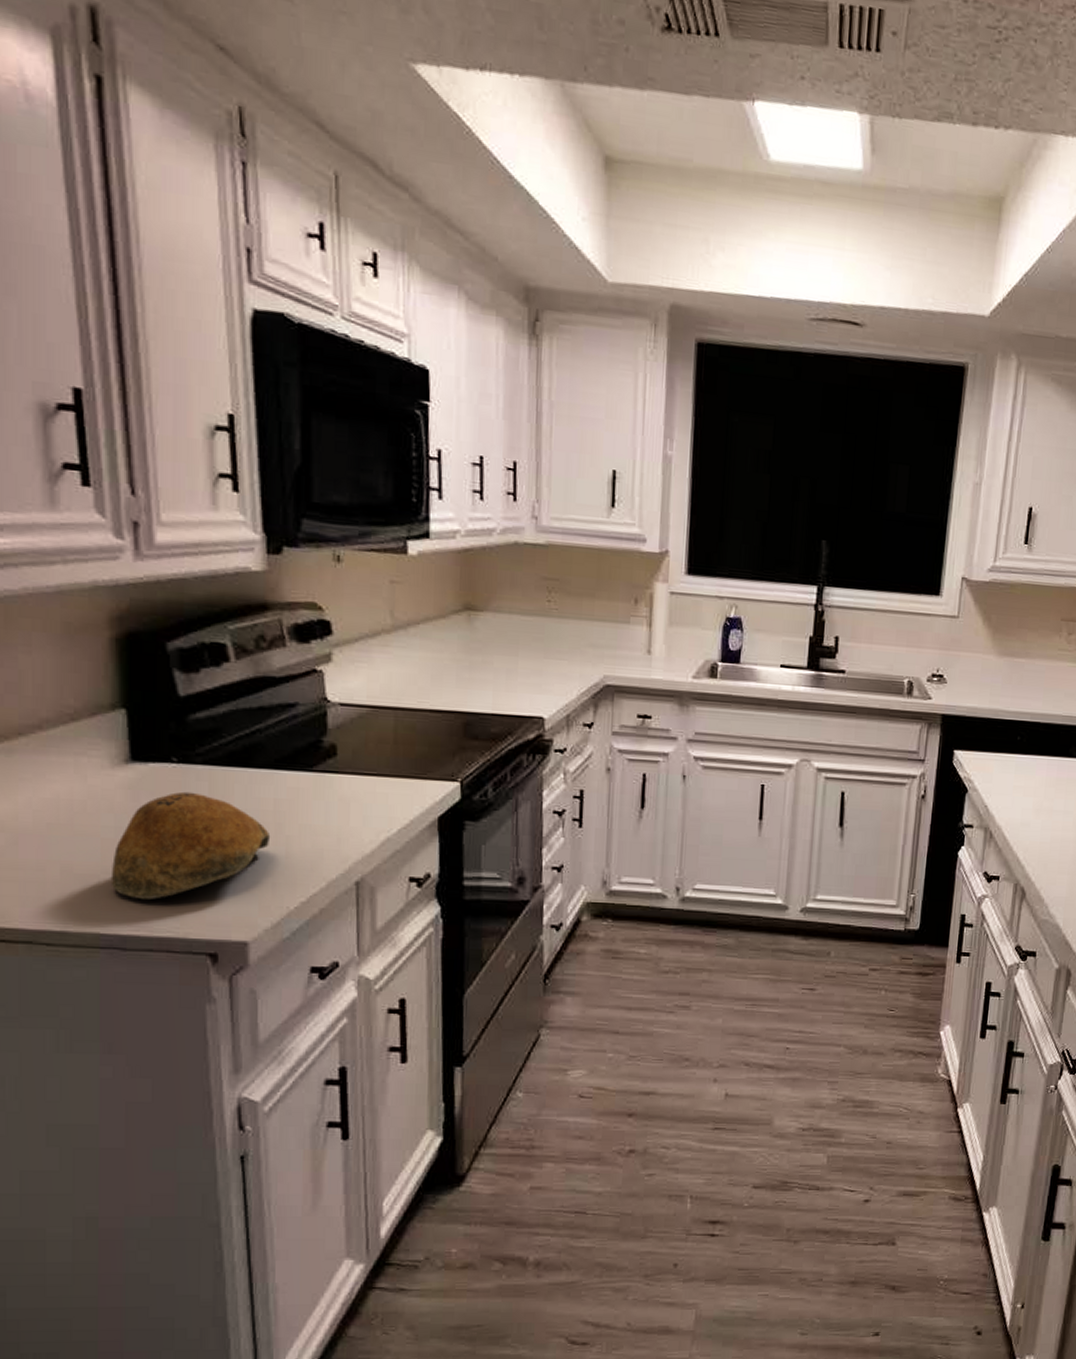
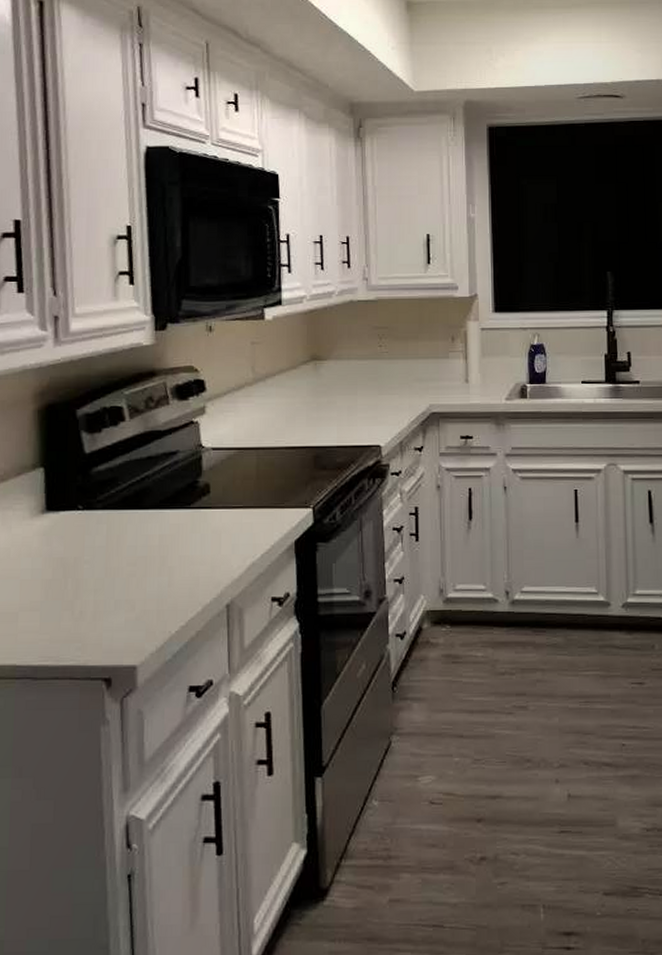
bowl: present [110,791,271,899] -> none [26,534,156,632]

